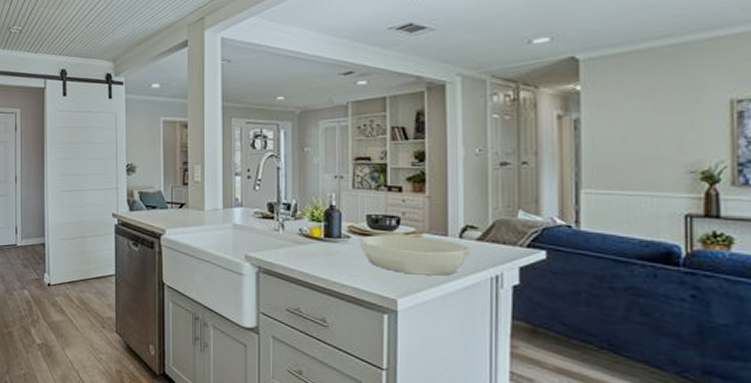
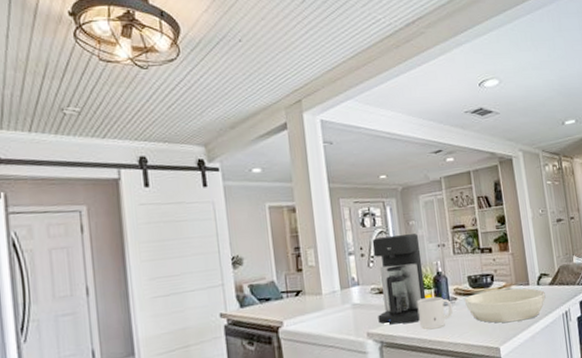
coffee maker: none [258,161,314,254] -> present [372,233,426,325]
mug: none [302,230,343,265] -> present [416,296,453,330]

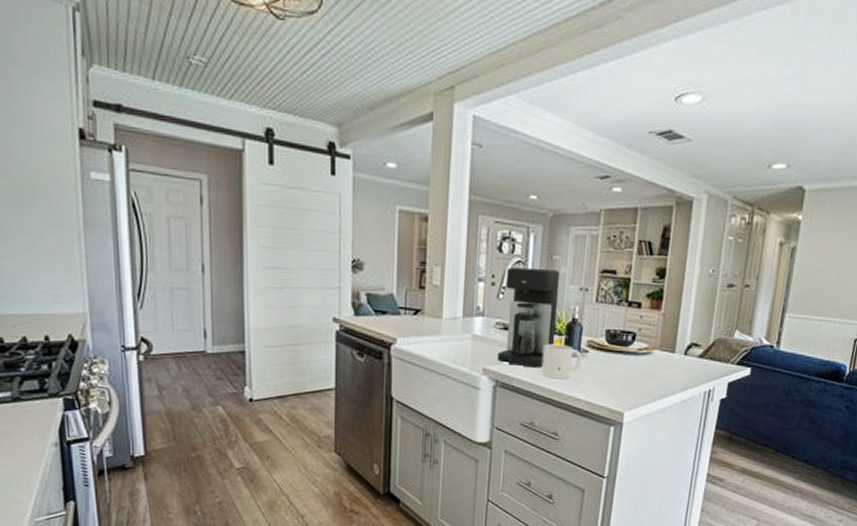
bowl: present [464,288,546,323] -> none [596,349,691,390]

